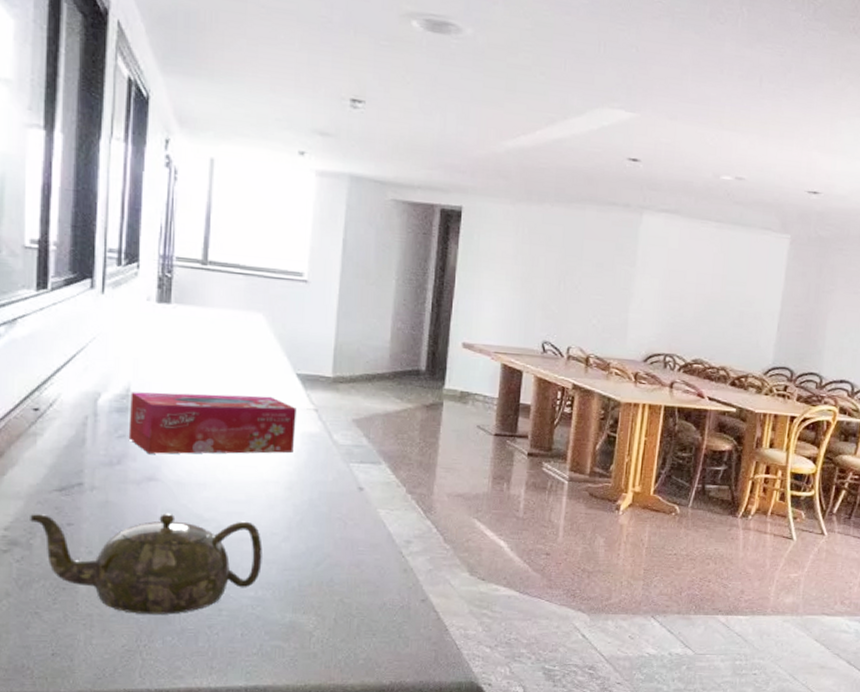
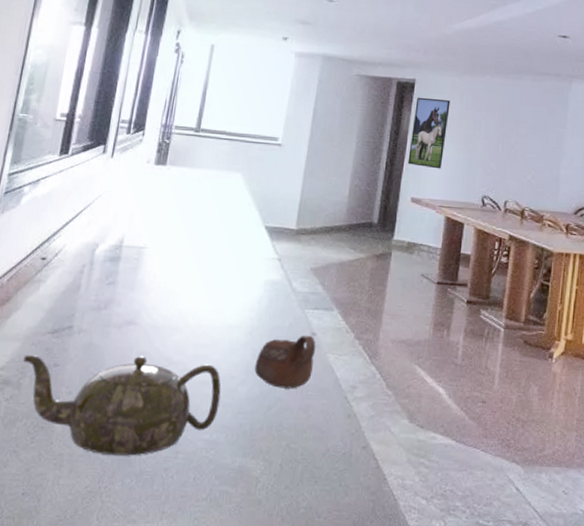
tissue box: present [128,392,296,454] -> none [116,243,263,300]
cup: none [298,490,365,545] -> present [254,335,316,389]
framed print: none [457,227,504,311] -> present [408,97,451,169]

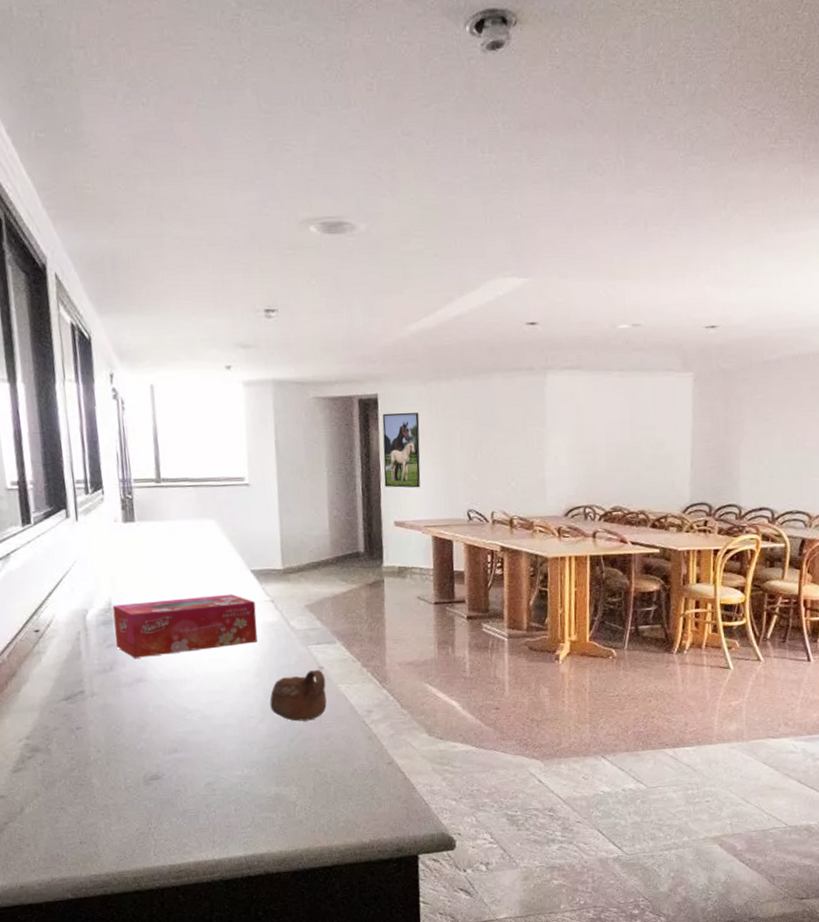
teapot: present [23,355,221,456] -> none [45,708,244,801]
tissue box: none [116,243,263,300] -> present [112,594,258,658]

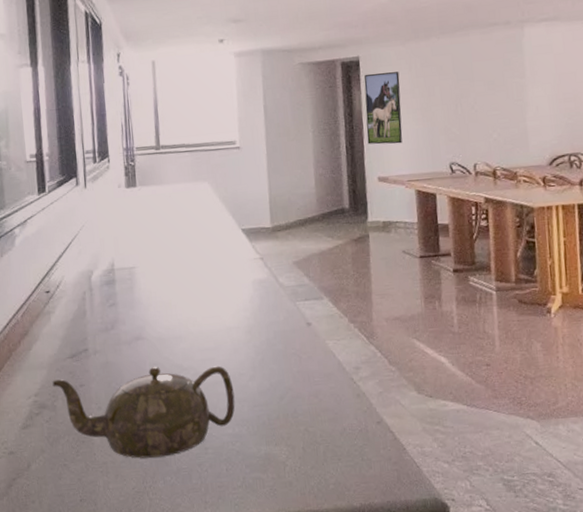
teapot: none [45,708,244,801] -> present [52,366,235,459]
tissue box: present [112,594,258,658] -> none [115,252,248,317]
cup: present [270,669,327,722] -> none [260,325,315,379]

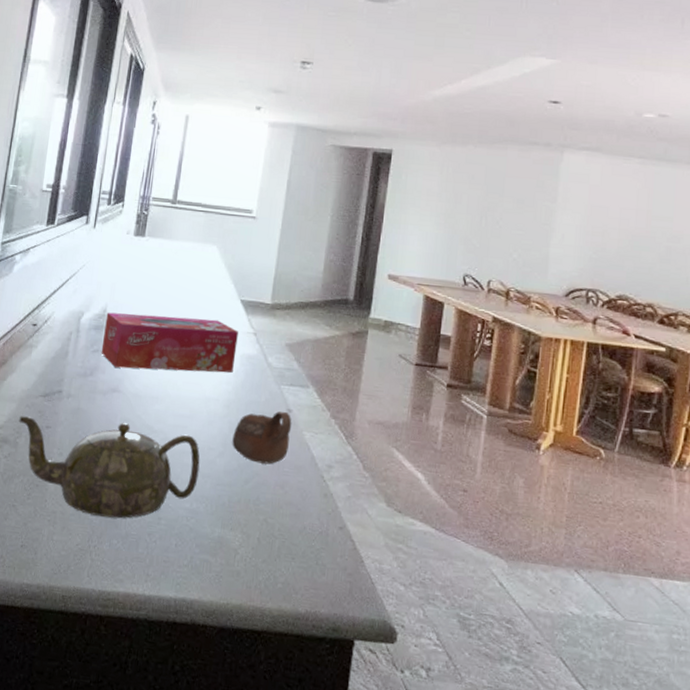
tissue box: none [115,252,248,317] -> present [101,312,238,373]
cup: none [260,325,315,379] -> present [232,411,292,464]
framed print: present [364,72,403,145] -> none [384,168,430,245]

